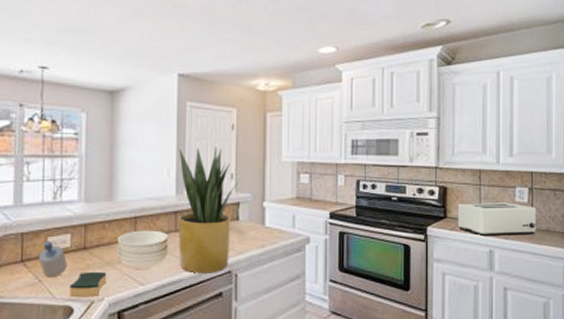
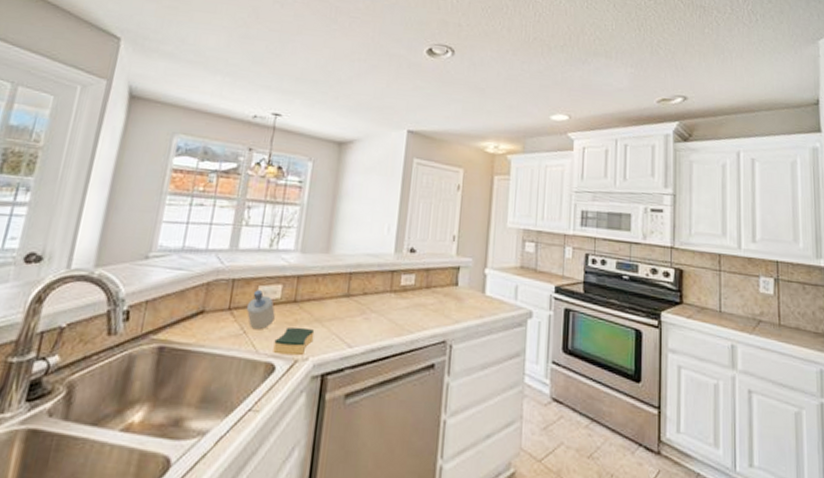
bowl: present [118,230,169,270] -> none [328,287,383,331]
planter: present [179,147,238,274] -> none [392,206,460,342]
toaster: present [457,203,536,236] -> none [695,288,784,332]

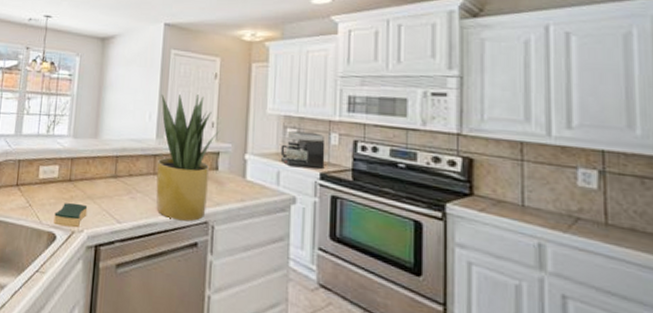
soap dispenser: present [246,290,276,330] -> none [30,169,54,204]
planter: none [392,206,460,342] -> present [155,94,219,222]
coffee maker: none [518,244,561,282] -> present [280,130,326,169]

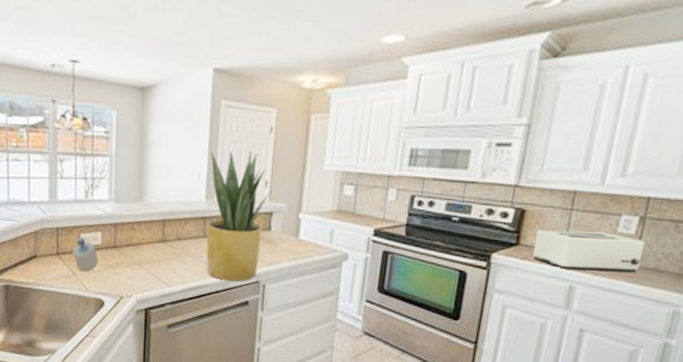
soap dispenser: none [30,169,54,204] -> present [72,237,98,272]
sponge: present [53,202,88,228] -> none [100,269,135,293]
coffee maker: present [280,130,326,169] -> none [335,187,383,225]
toaster: none [489,179,613,232] -> present [531,229,645,273]

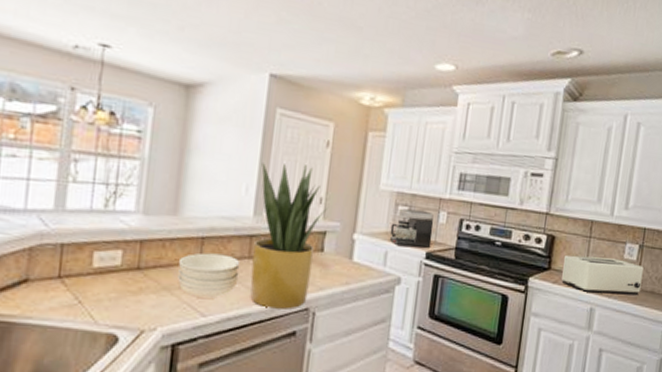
soap dispenser: present [72,237,98,272] -> none [80,256,116,300]
bowl: none [146,233,197,273] -> present [177,253,241,300]
coffee maker: none [335,187,383,225] -> present [389,208,434,248]

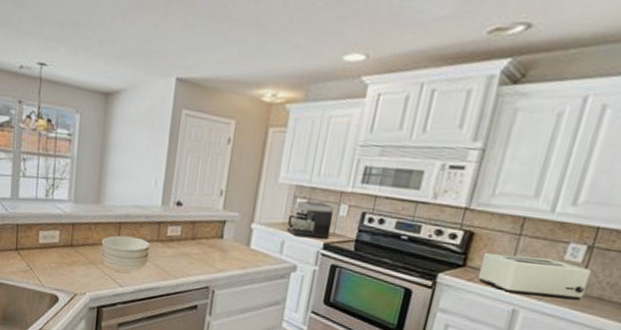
planter: present [250,163,328,310] -> none [158,159,227,287]

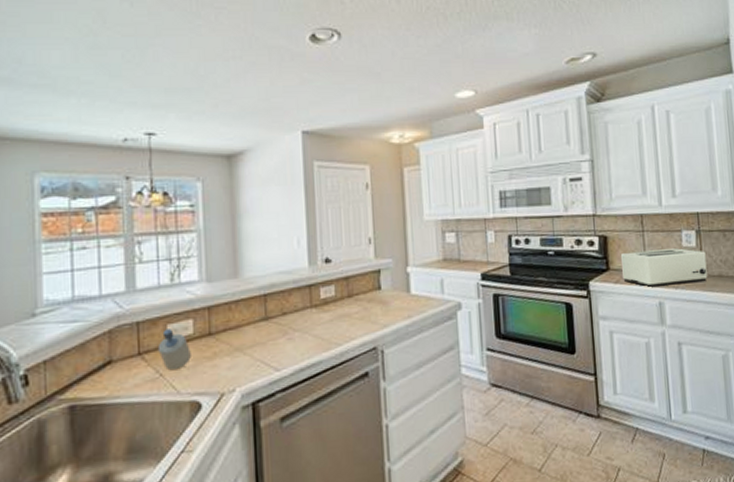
soap dispenser: none [30,234,55,268] -> present [157,329,191,371]
bowl: present [101,235,151,274] -> none [247,307,305,355]
coffee maker: present [286,200,334,239] -> none [441,233,485,273]

